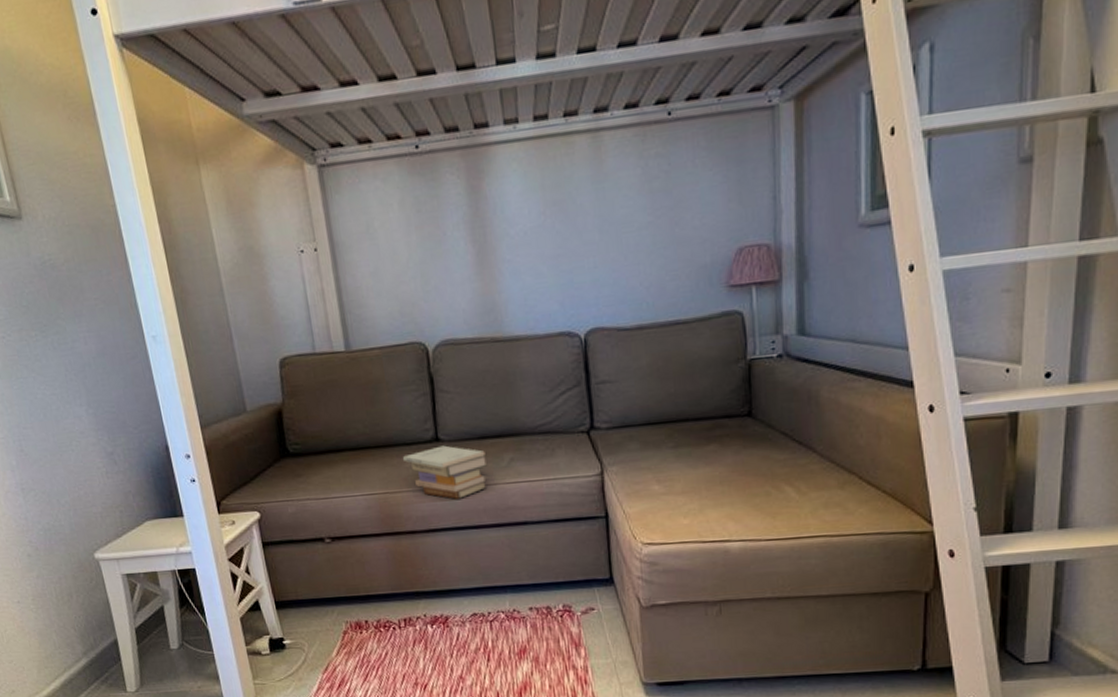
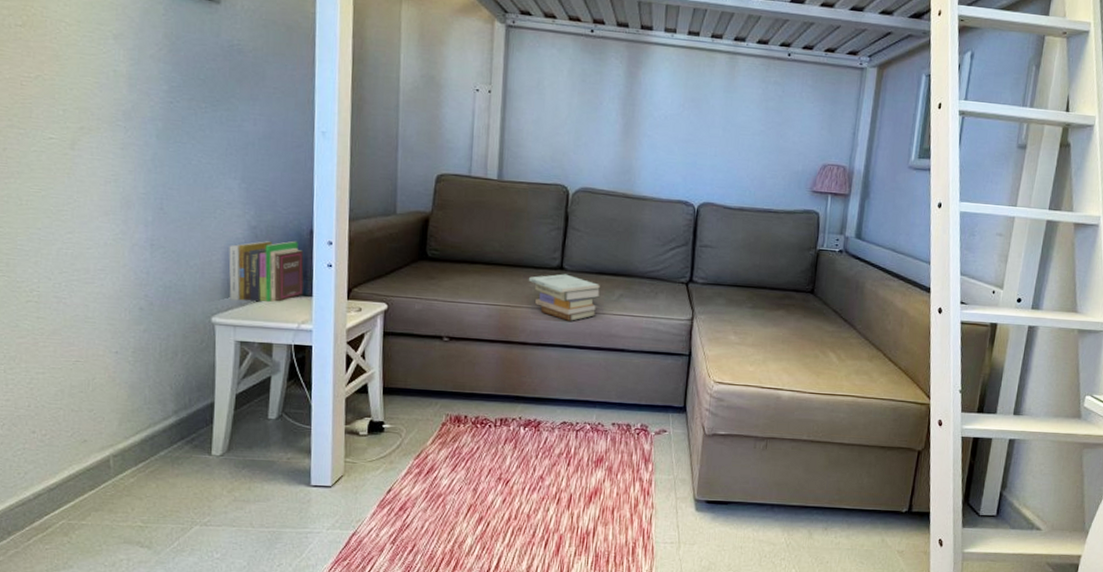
books: none [92,460,174,533] -> present [228,240,304,303]

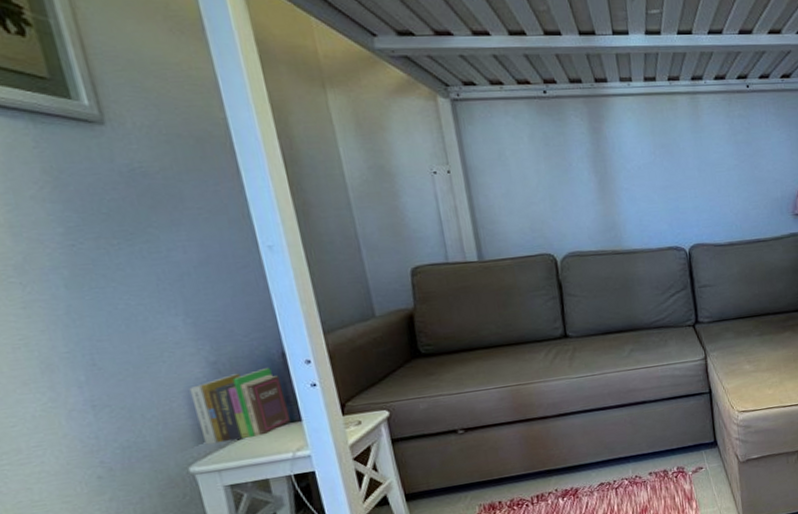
books: present [528,274,601,321] -> none [533,341,611,387]

